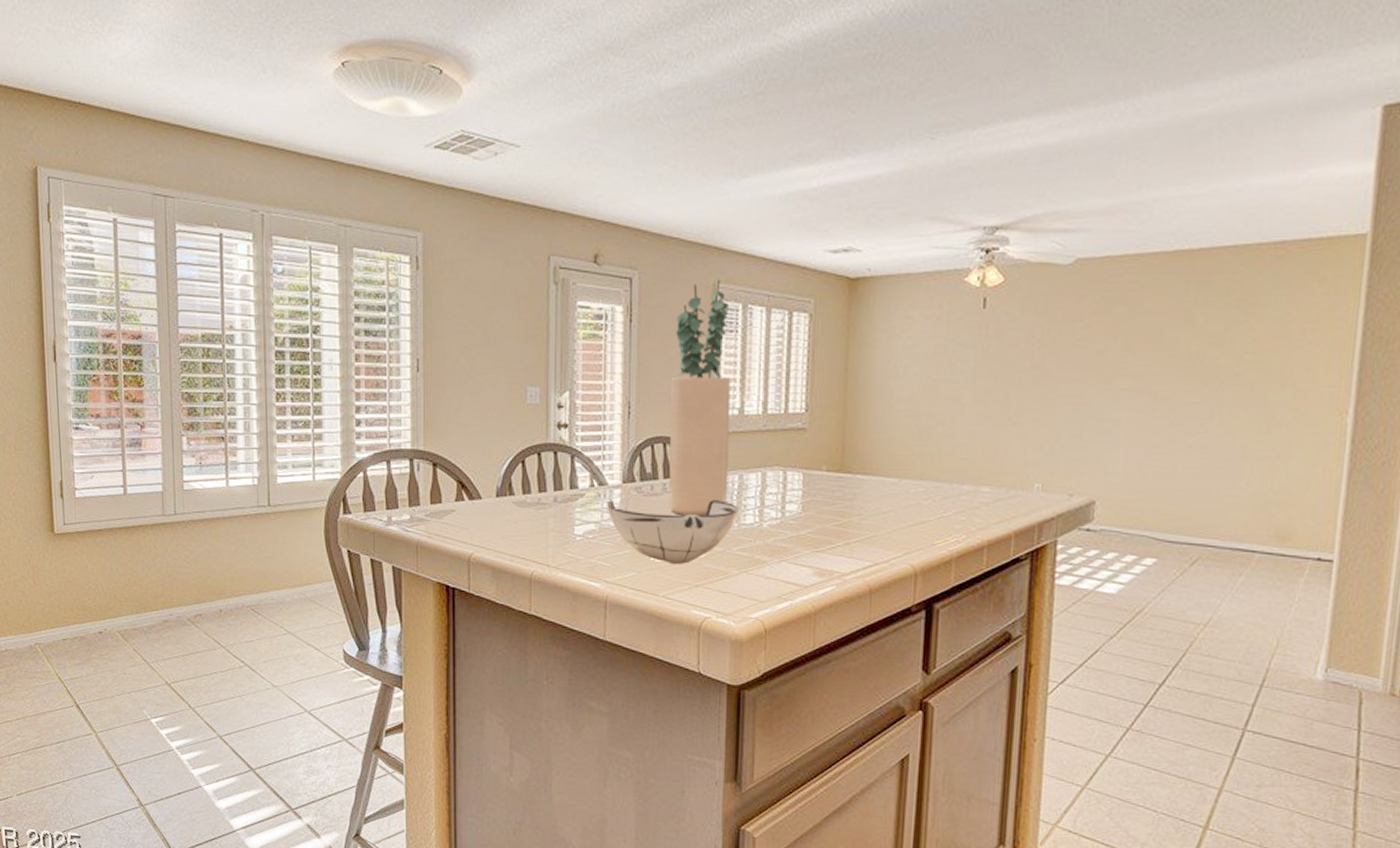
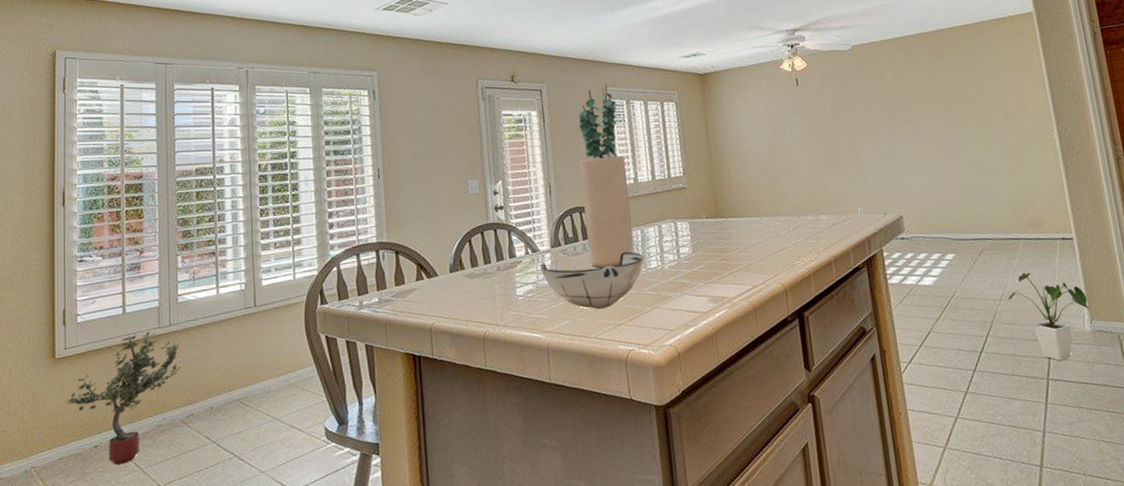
potted tree: none [67,517,188,655] -> present [66,331,181,465]
house plant: none [1218,595,1331,711] -> present [1008,272,1091,361]

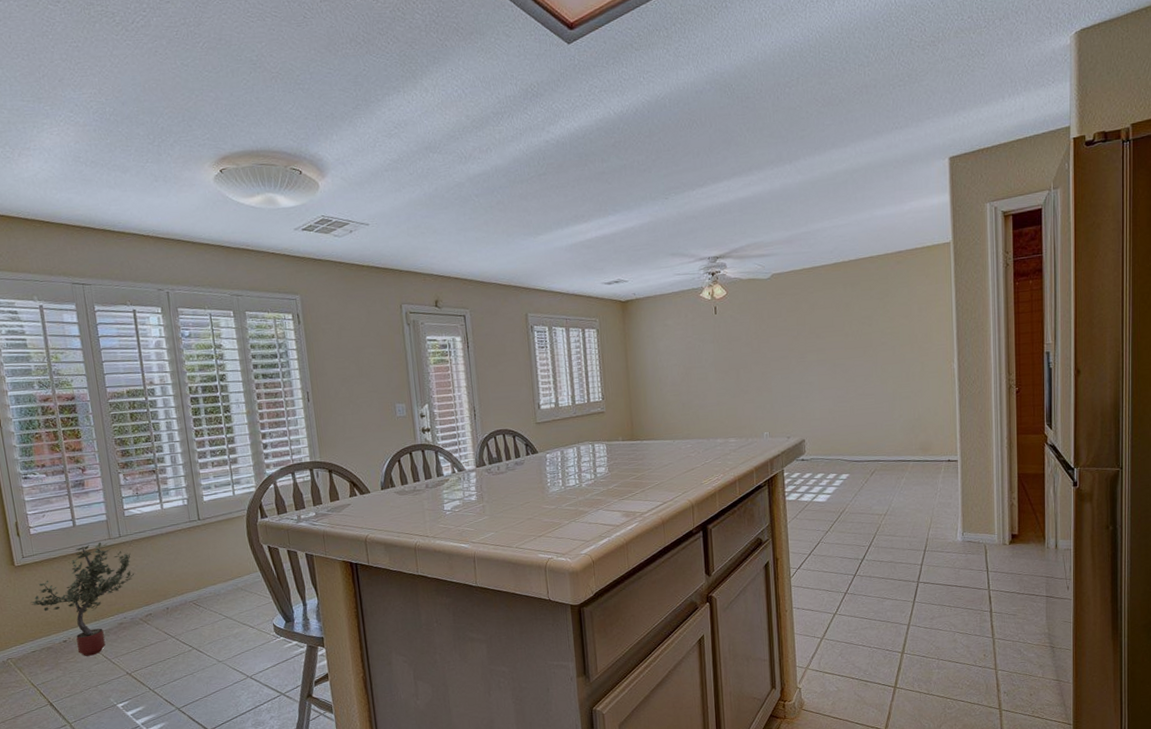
bowl: present [540,252,645,309] -> none [466,471,564,523]
vase: present [578,85,635,268] -> none [501,311,555,486]
house plant: present [1008,272,1091,361] -> none [893,490,964,567]

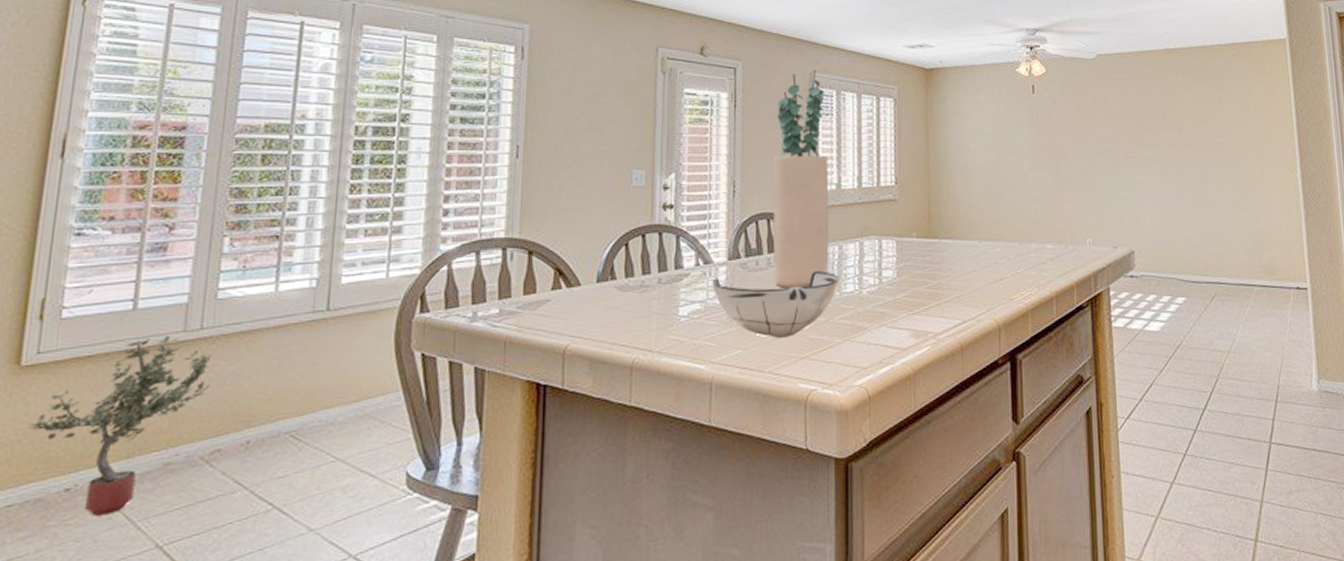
bowl: none [466,471,564,523] -> present [712,271,840,338]
vase: none [501,311,555,486] -> present [772,70,829,288]

